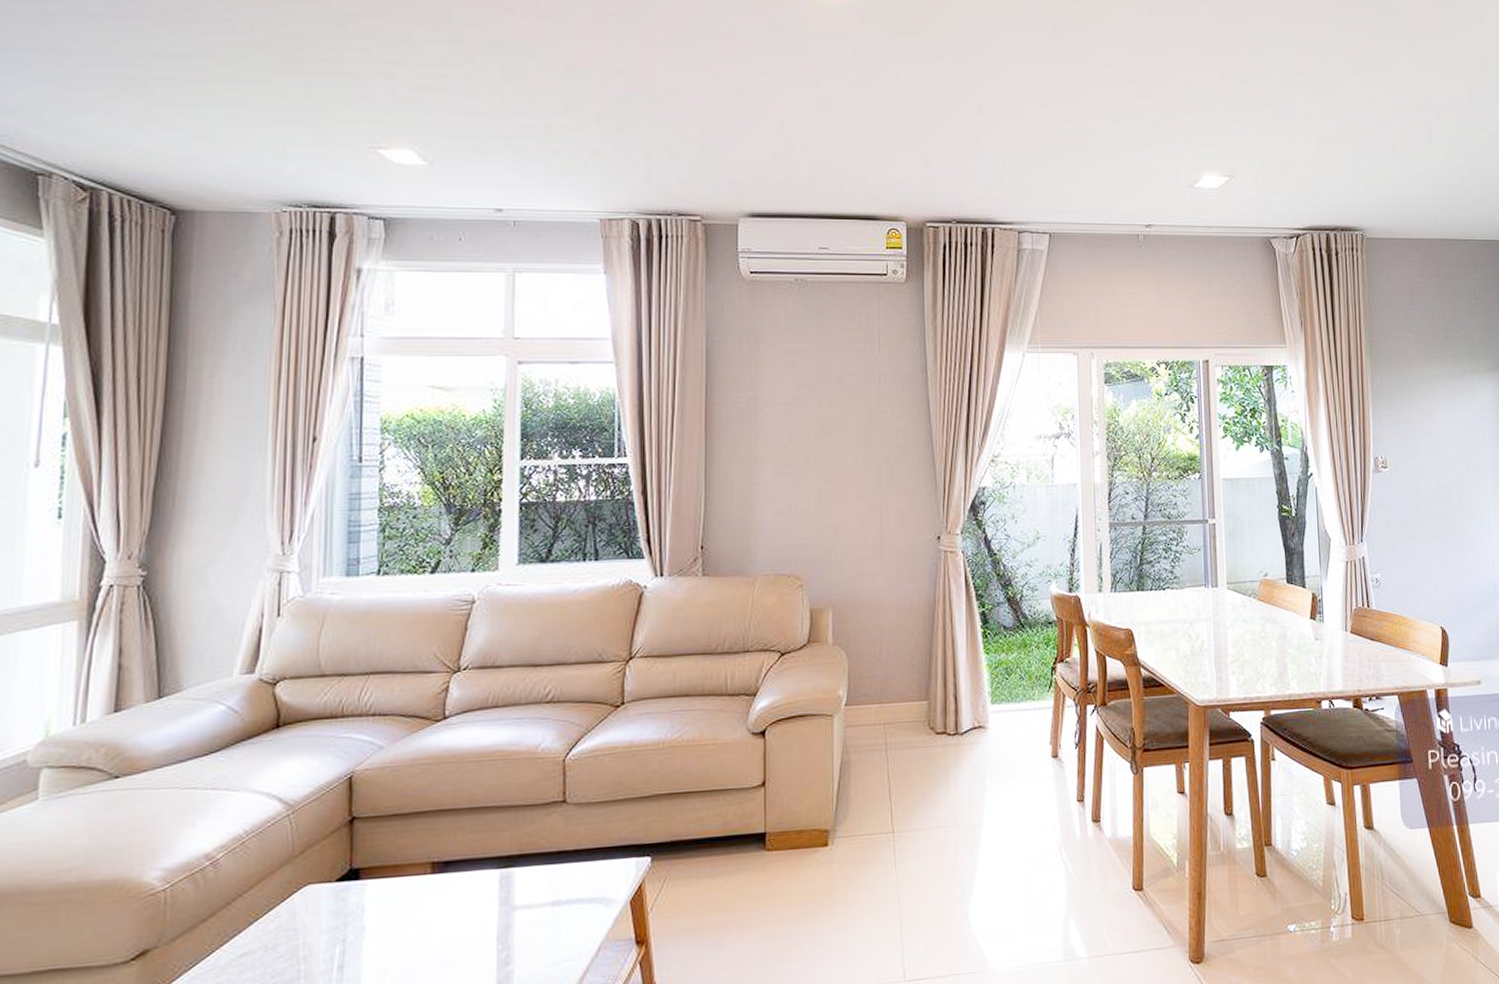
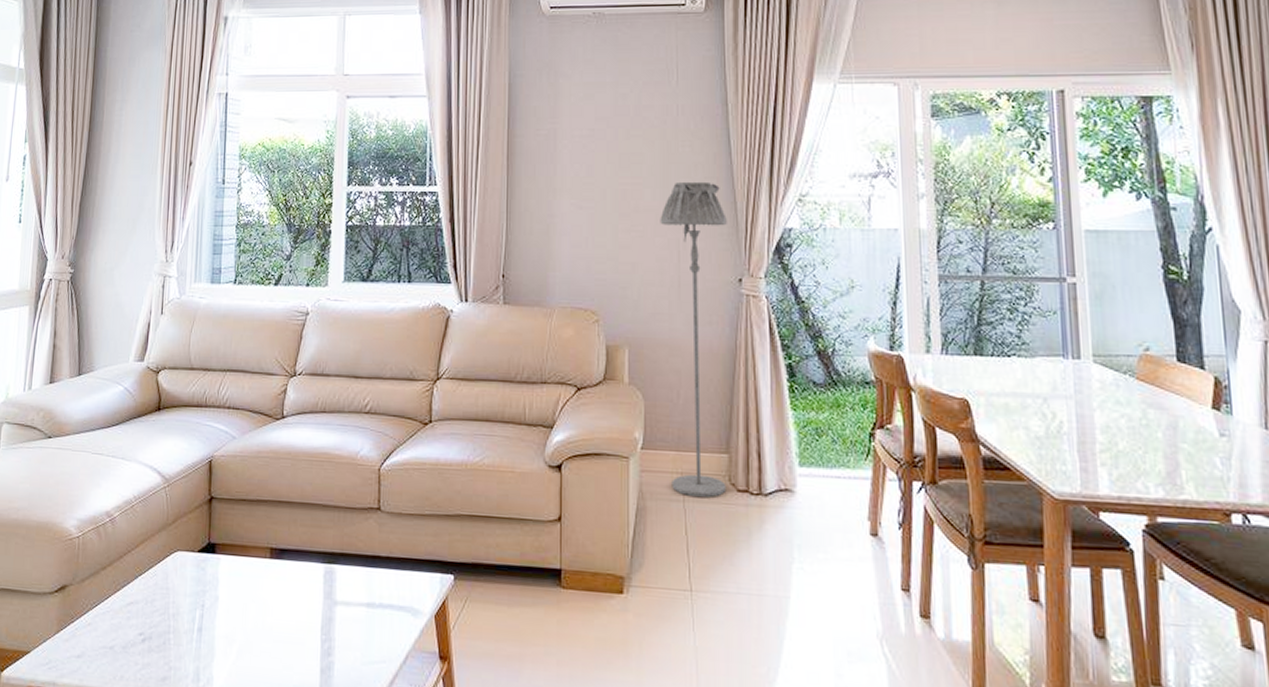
floor lamp: none [863,445,928,744] -> present [660,181,728,497]

